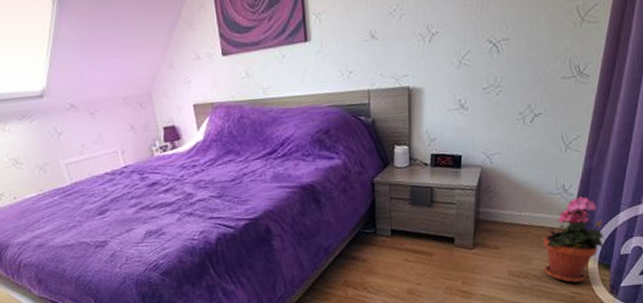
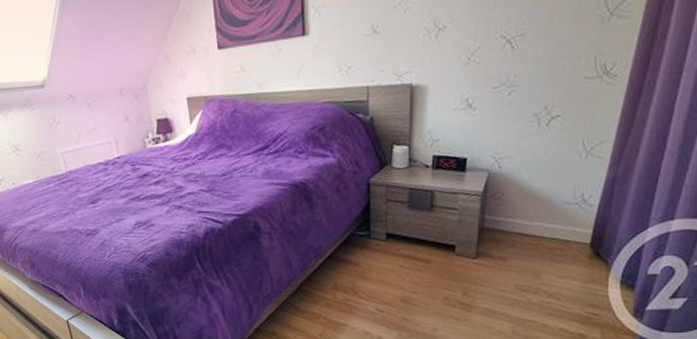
potted plant: present [544,196,604,283] -> none [556,208,629,302]

